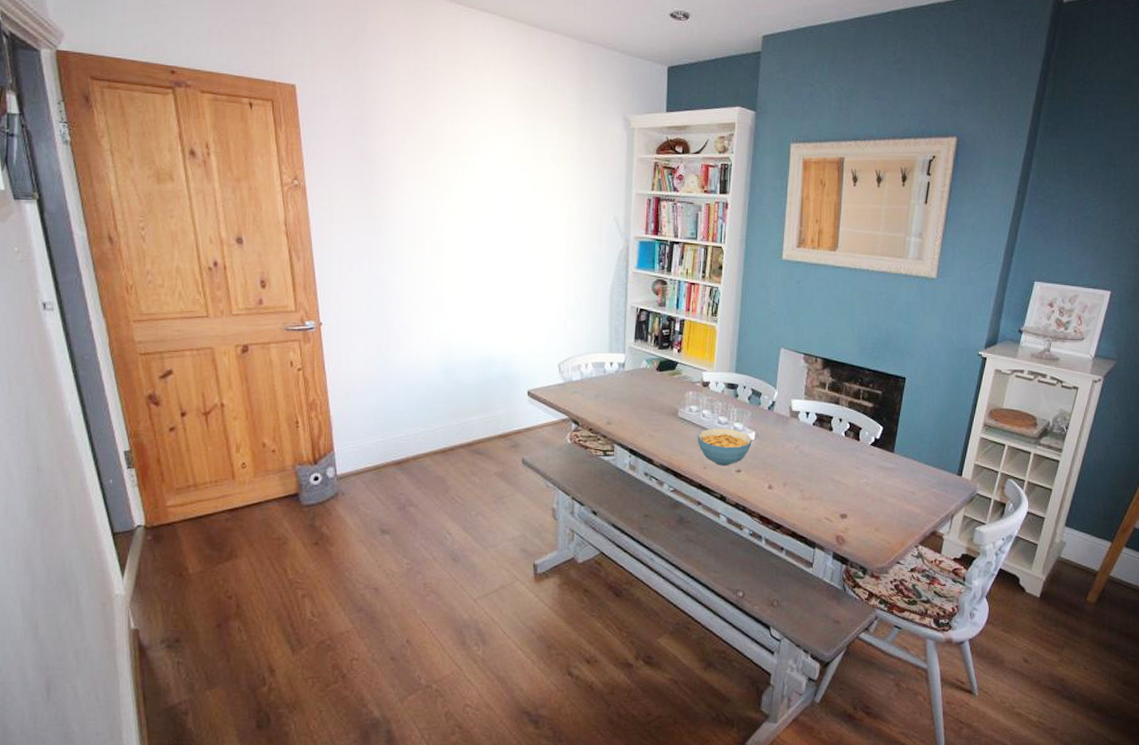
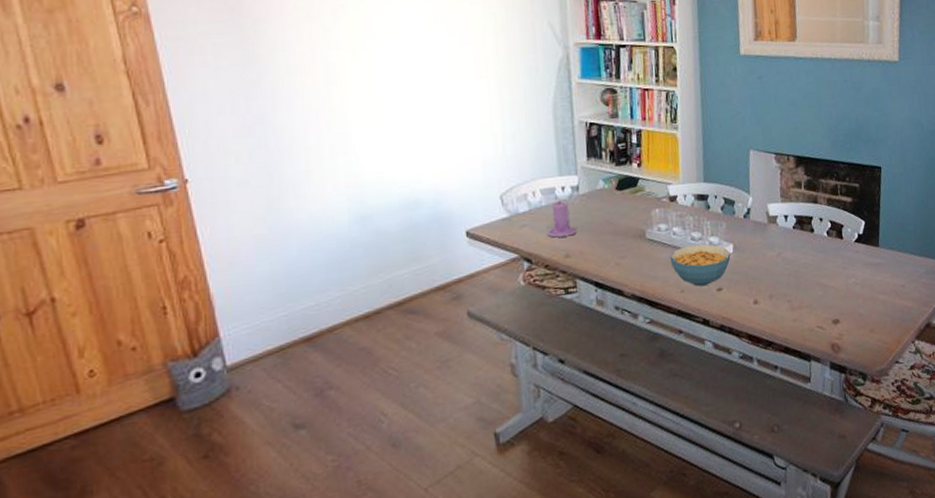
candle: none [593,372,619,406] -> present [547,199,577,238]

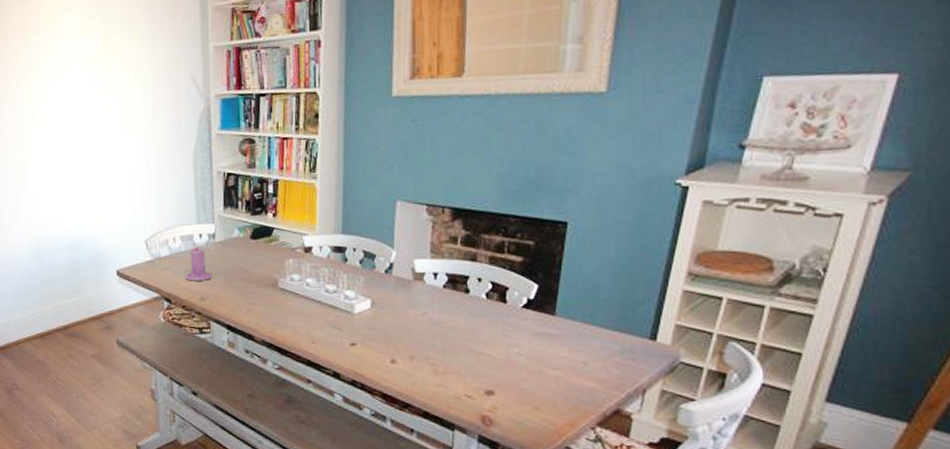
cereal bowl: present [669,244,731,287] -> none [301,297,368,340]

